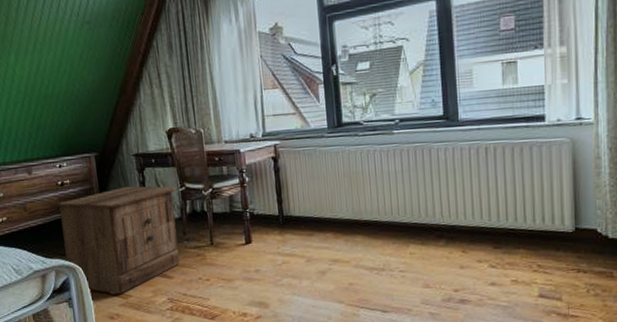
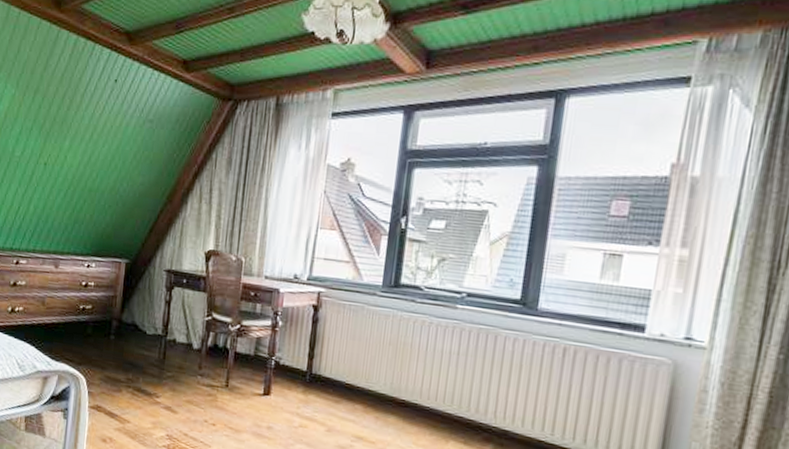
nightstand: present [56,186,180,294] -> none [72,302,202,417]

